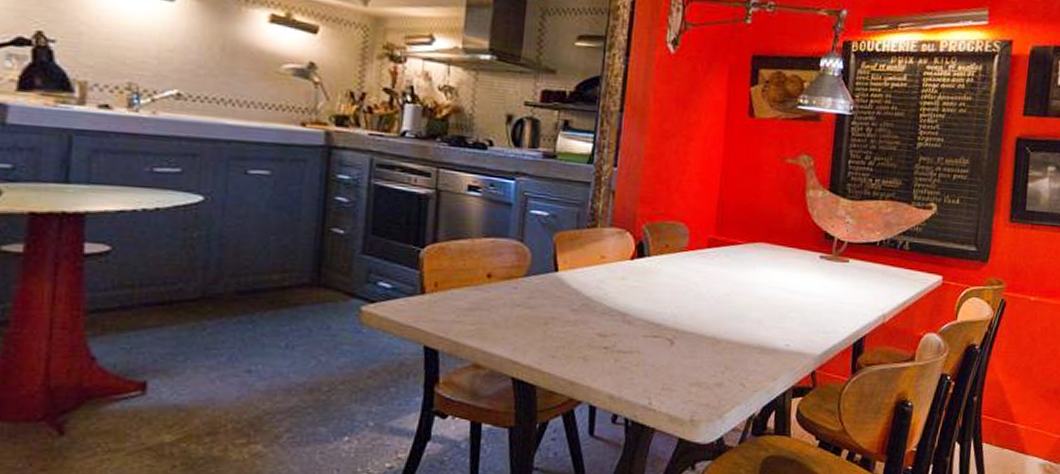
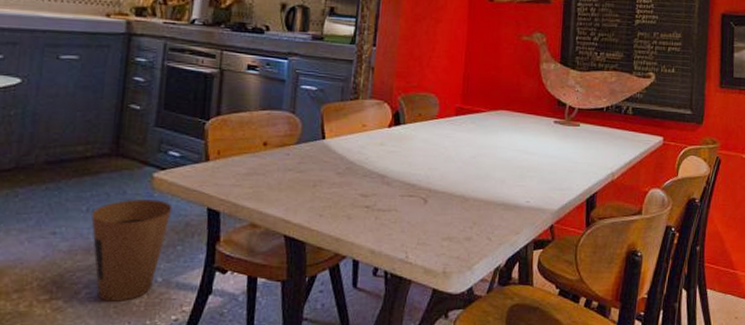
trash can: none [291,335,384,447] -> present [91,199,173,301]

